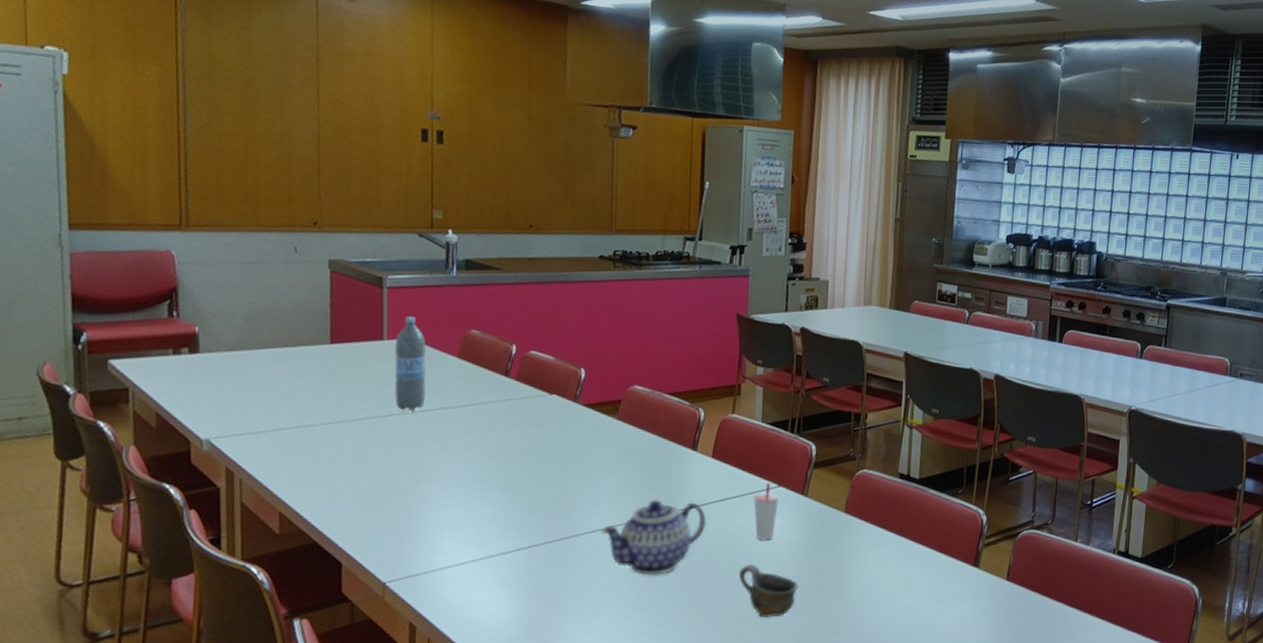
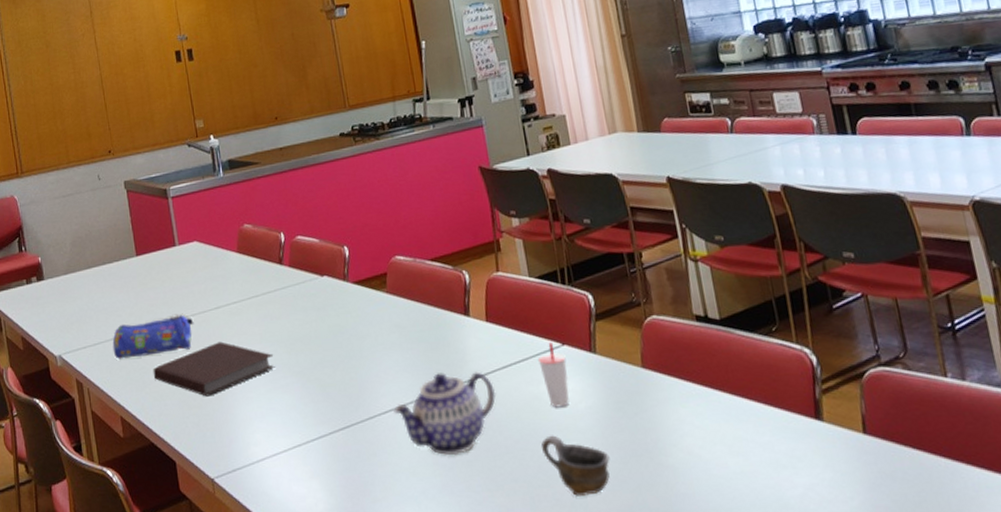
pencil case: none [281,413,391,452] -> present [112,315,194,359]
notebook: none [329,446,481,500] -> present [153,341,275,397]
water bottle: present [394,316,427,411] -> none [185,220,218,310]

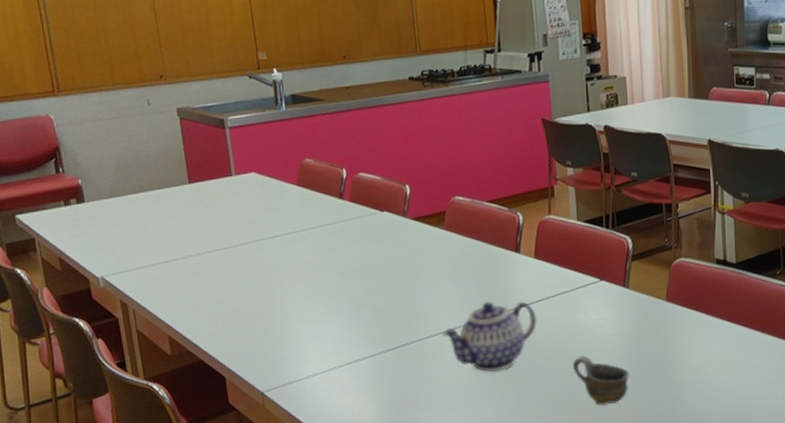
pencil case: present [112,315,194,359] -> none [161,242,249,282]
notebook: present [153,341,275,397] -> none [204,268,330,319]
cup: present [537,341,570,408] -> none [577,277,602,333]

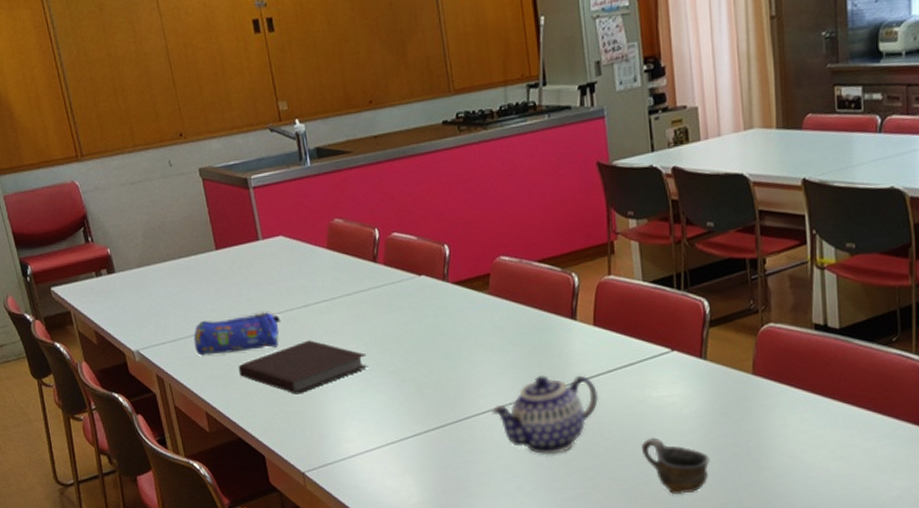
pencil case: none [161,242,249,282] -> present [193,312,281,356]
notebook: none [204,268,330,319] -> present [238,340,368,394]

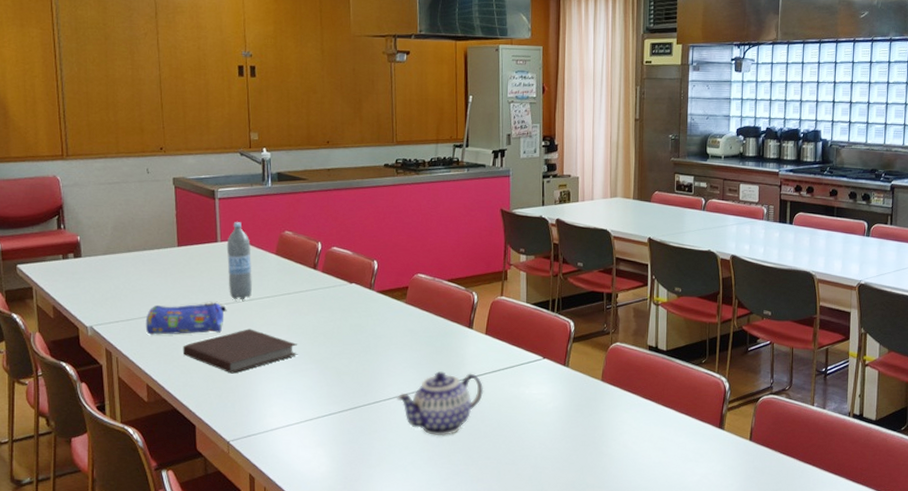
water bottle: none [269,213,306,308] -> present [226,222,252,300]
cup: present [641,437,710,494] -> none [512,426,564,472]

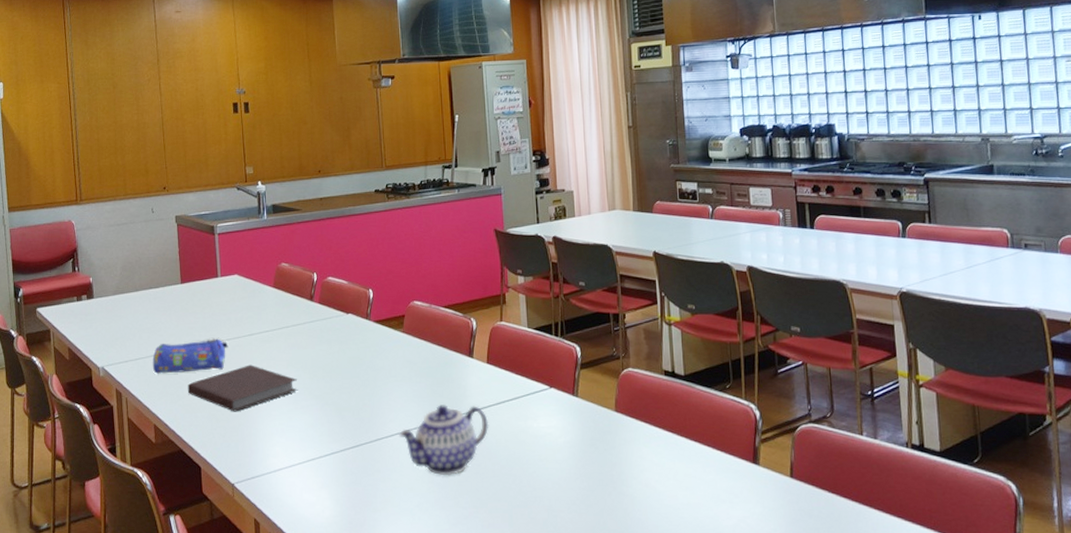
water bottle: present [226,222,252,300] -> none [226,256,251,336]

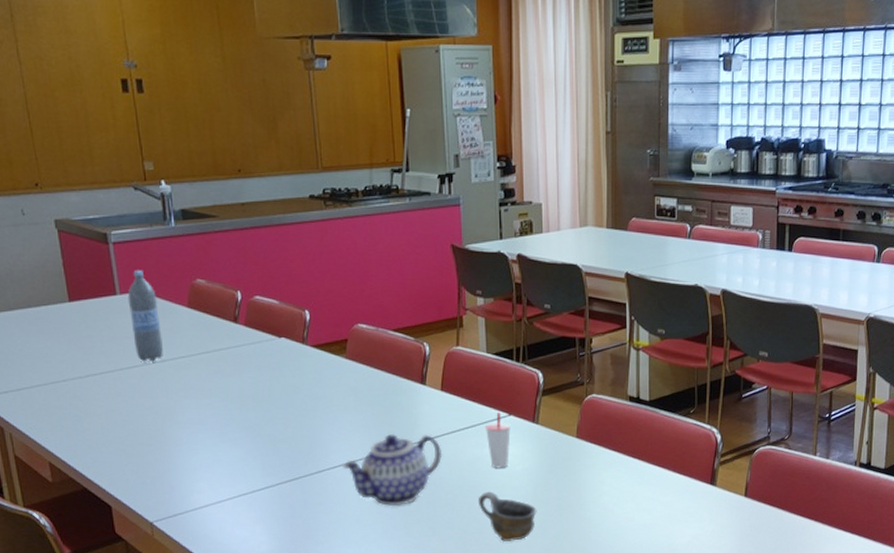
pencil case: present [152,338,228,374] -> none [39,365,136,406]
notebook: present [187,365,298,412] -> none [87,394,224,447]
water bottle: none [226,256,251,336] -> present [127,270,163,362]
cup: none [523,463,580,516] -> present [478,491,537,541]
cup: none [527,384,552,441] -> present [484,411,511,469]

